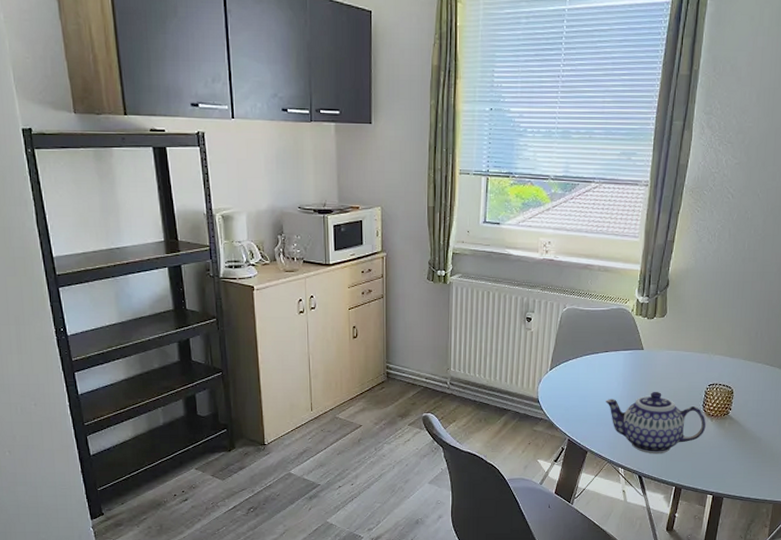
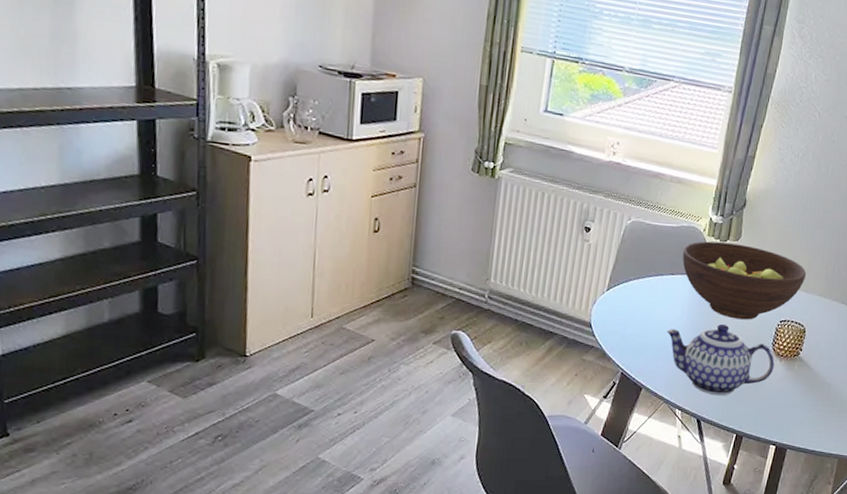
fruit bowl: none [614,319,730,386] -> present [682,241,806,320]

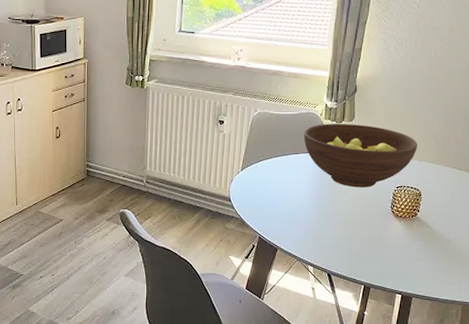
teapot: present [667,324,775,396] -> none [295,193,394,253]

